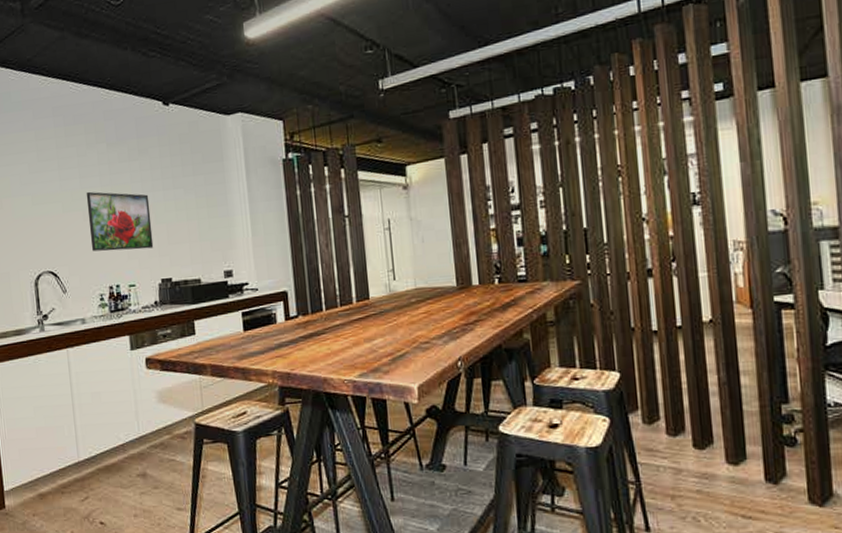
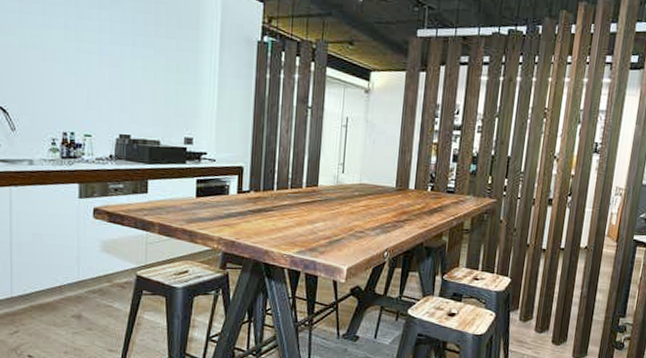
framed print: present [86,191,154,252] -> none [47,31,116,103]

